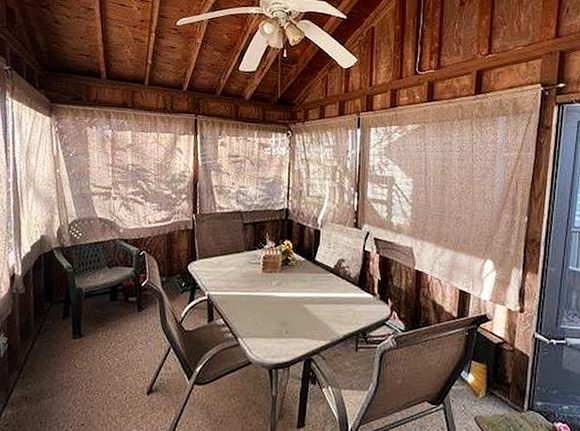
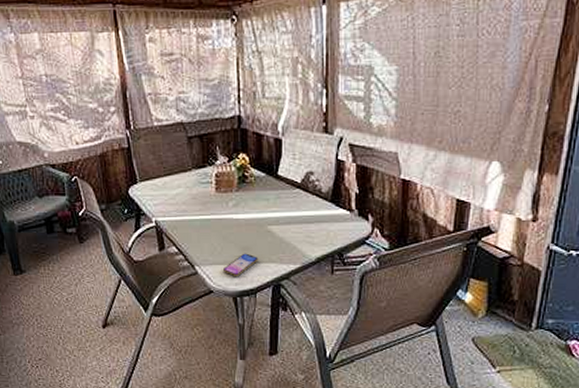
smartphone: none [262,328,294,350] -> present [222,253,259,277]

